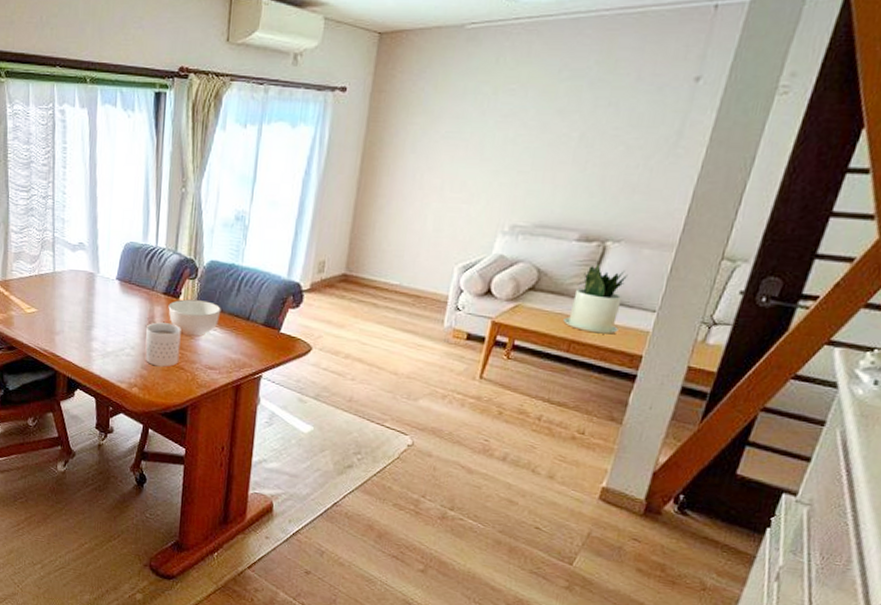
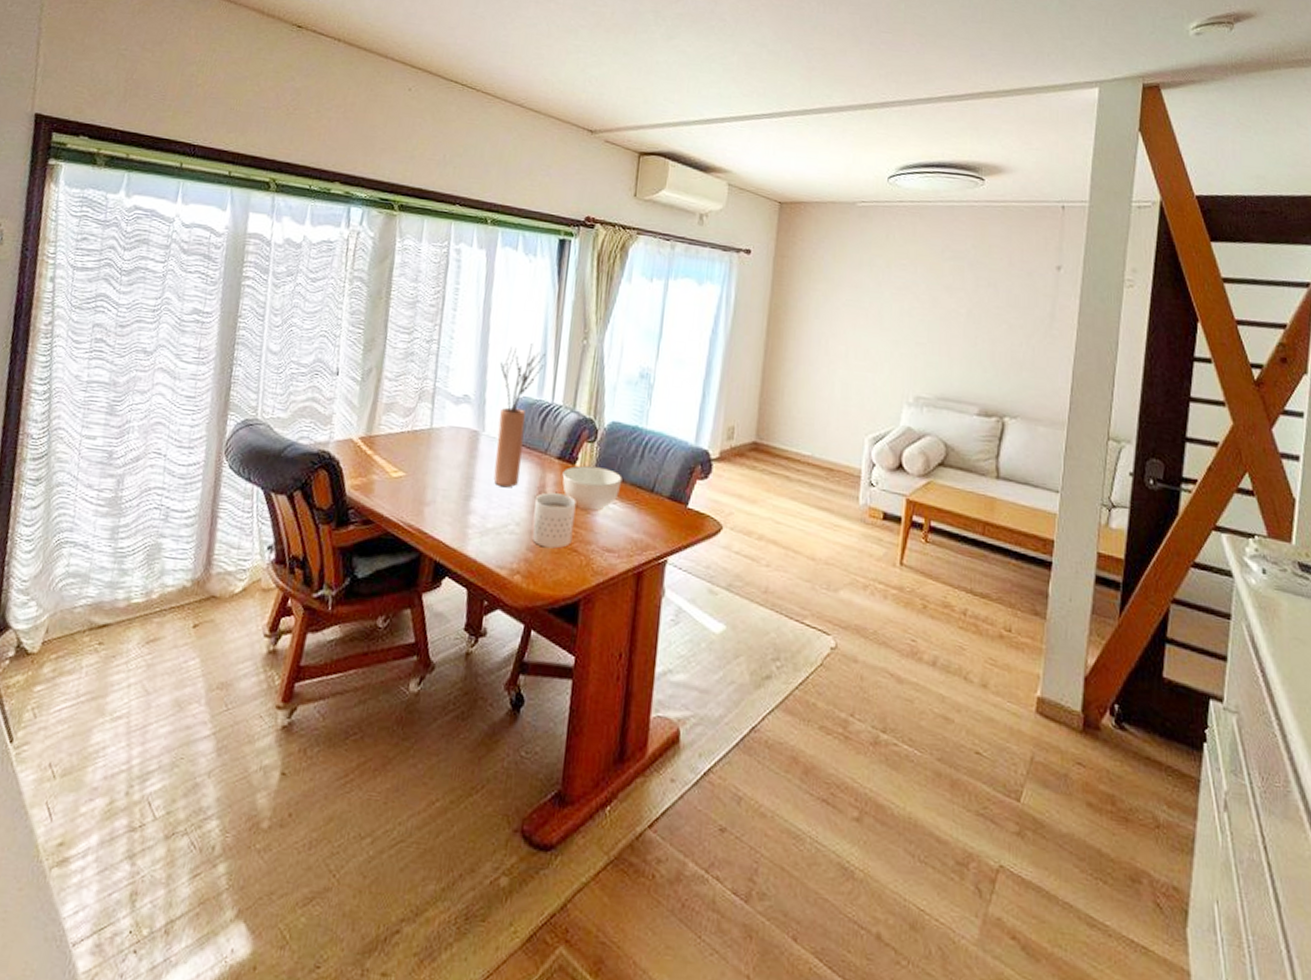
vase: none [107,194,148,319] -> present [493,344,546,488]
planter: present [563,265,628,335] -> none [975,441,1028,516]

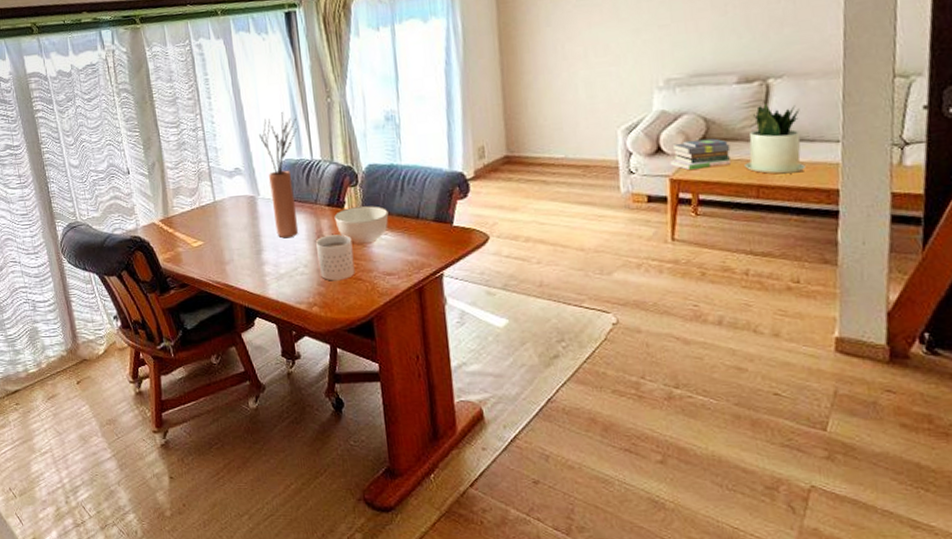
books: none [909,462,965,497] -> present [670,138,731,171]
planter: none [975,441,1028,516] -> present [744,104,806,175]

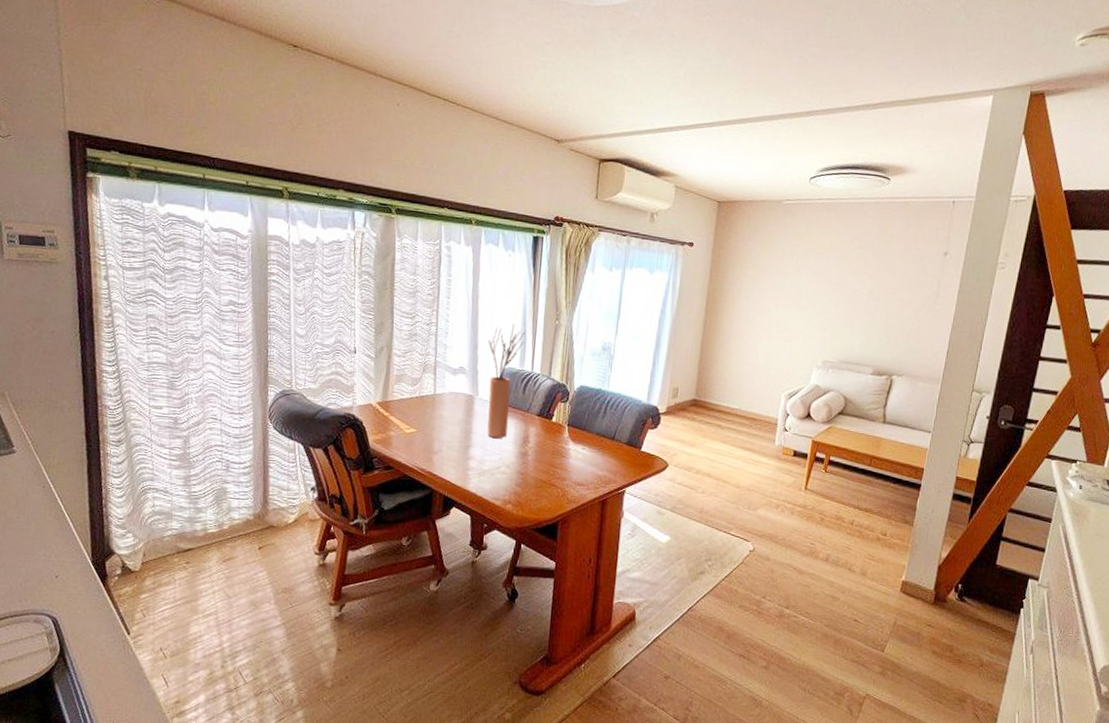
mug: present [316,234,355,281] -> none [519,442,553,484]
bowl: present [334,206,389,245] -> none [541,420,590,456]
books: present [670,138,731,171] -> none [815,412,859,437]
planter: present [744,104,806,175] -> none [865,394,909,451]

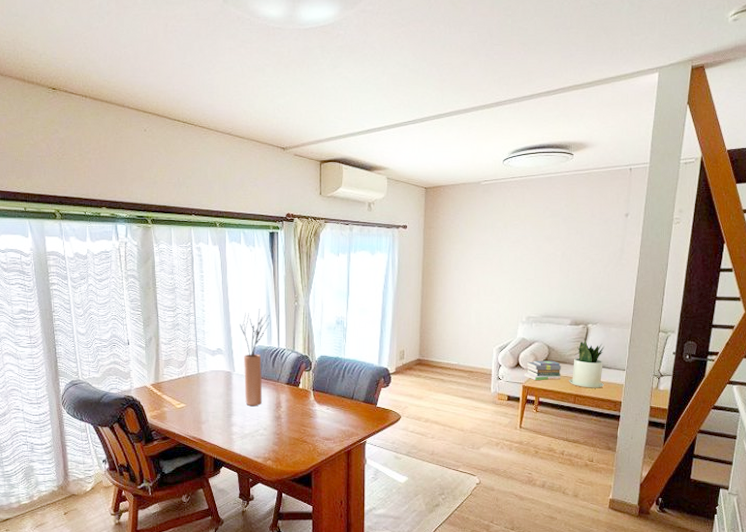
books: none [815,412,859,437] -> present [524,360,562,381]
planter: none [865,394,909,451] -> present [569,341,604,388]

